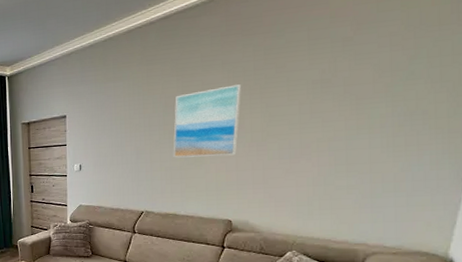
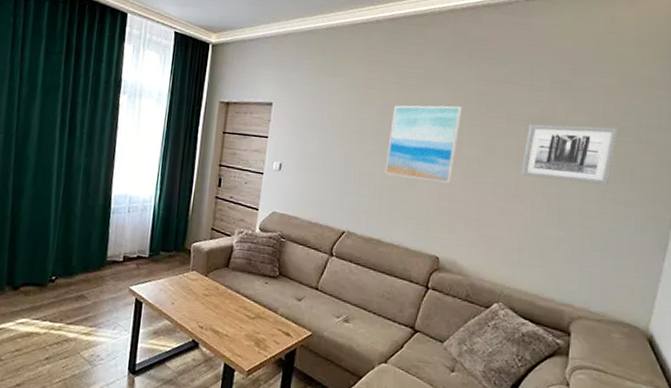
wall art: none [305,72,409,136] -> present [521,124,620,186]

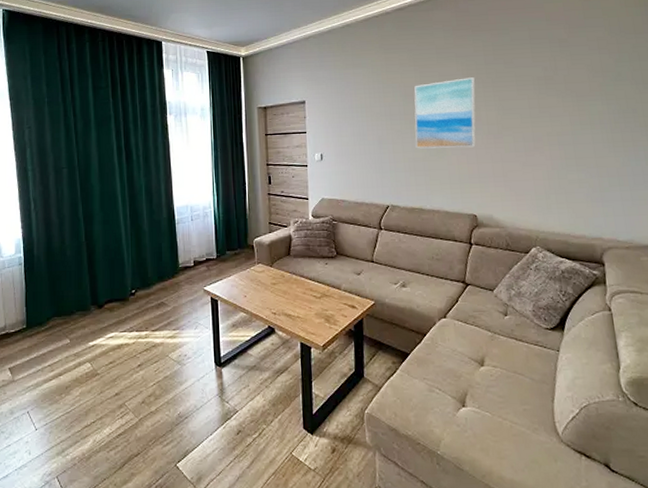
wall art: present [521,124,620,186] -> none [536,73,617,130]

